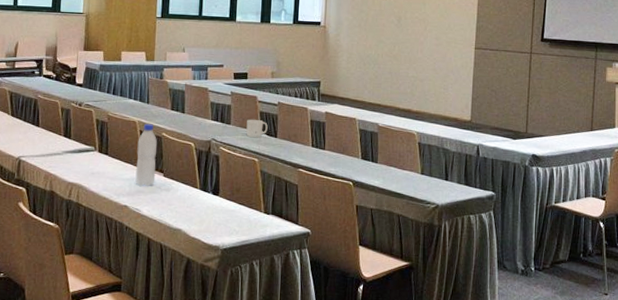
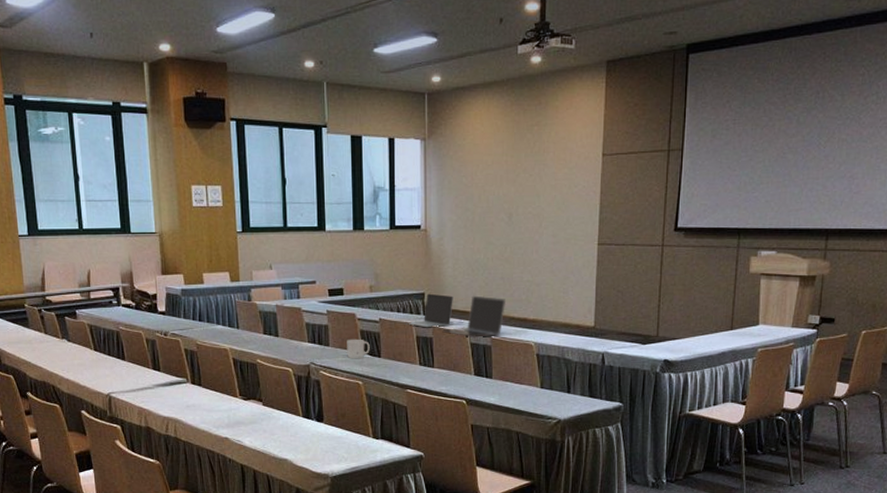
water bottle: present [135,124,158,187] -> none [231,350,255,418]
laptop: none [299,82,346,114] -> present [403,293,453,328]
laptop: none [334,86,392,125] -> present [442,295,505,338]

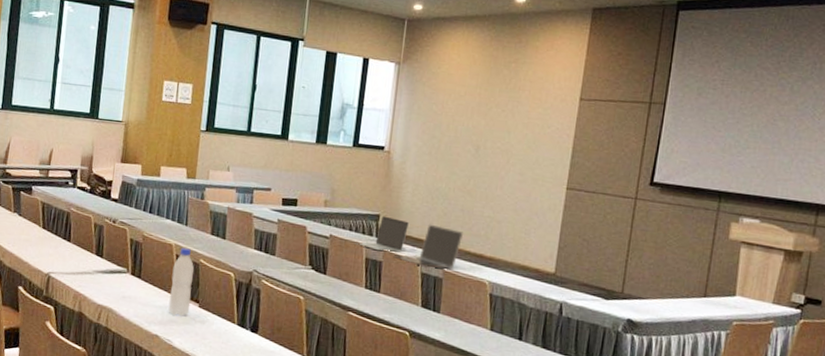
water bottle: none [231,350,255,418] -> present [168,247,195,317]
mug: present [347,339,370,359] -> none [292,251,317,274]

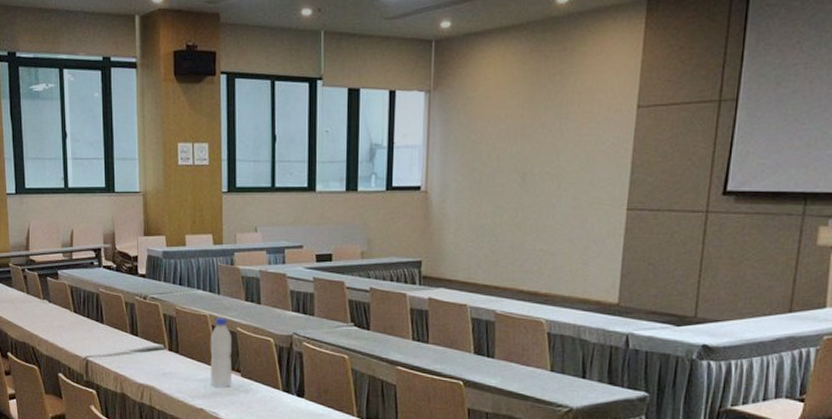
laptop: present [353,216,409,252] -> none [396,261,454,300]
laptop: present [393,224,463,269] -> none [440,265,514,312]

